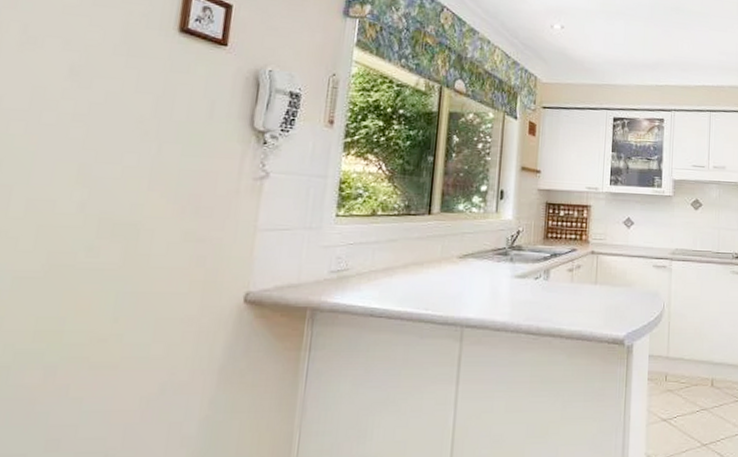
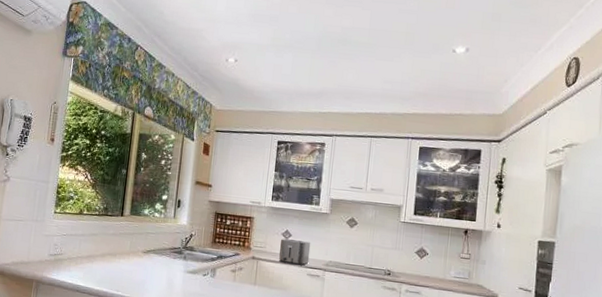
toaster: none [621,228,655,256] -> present [279,239,311,265]

